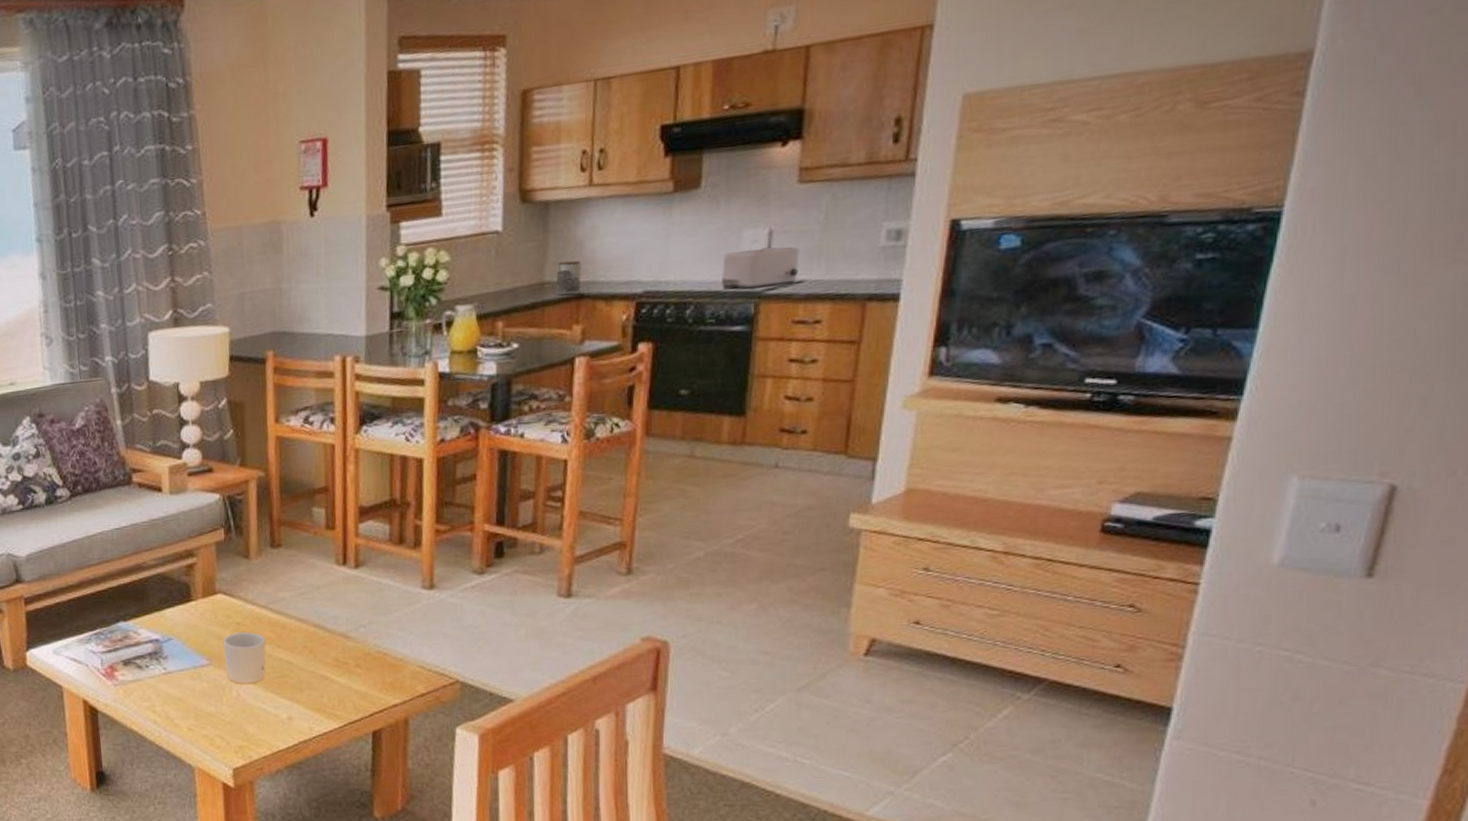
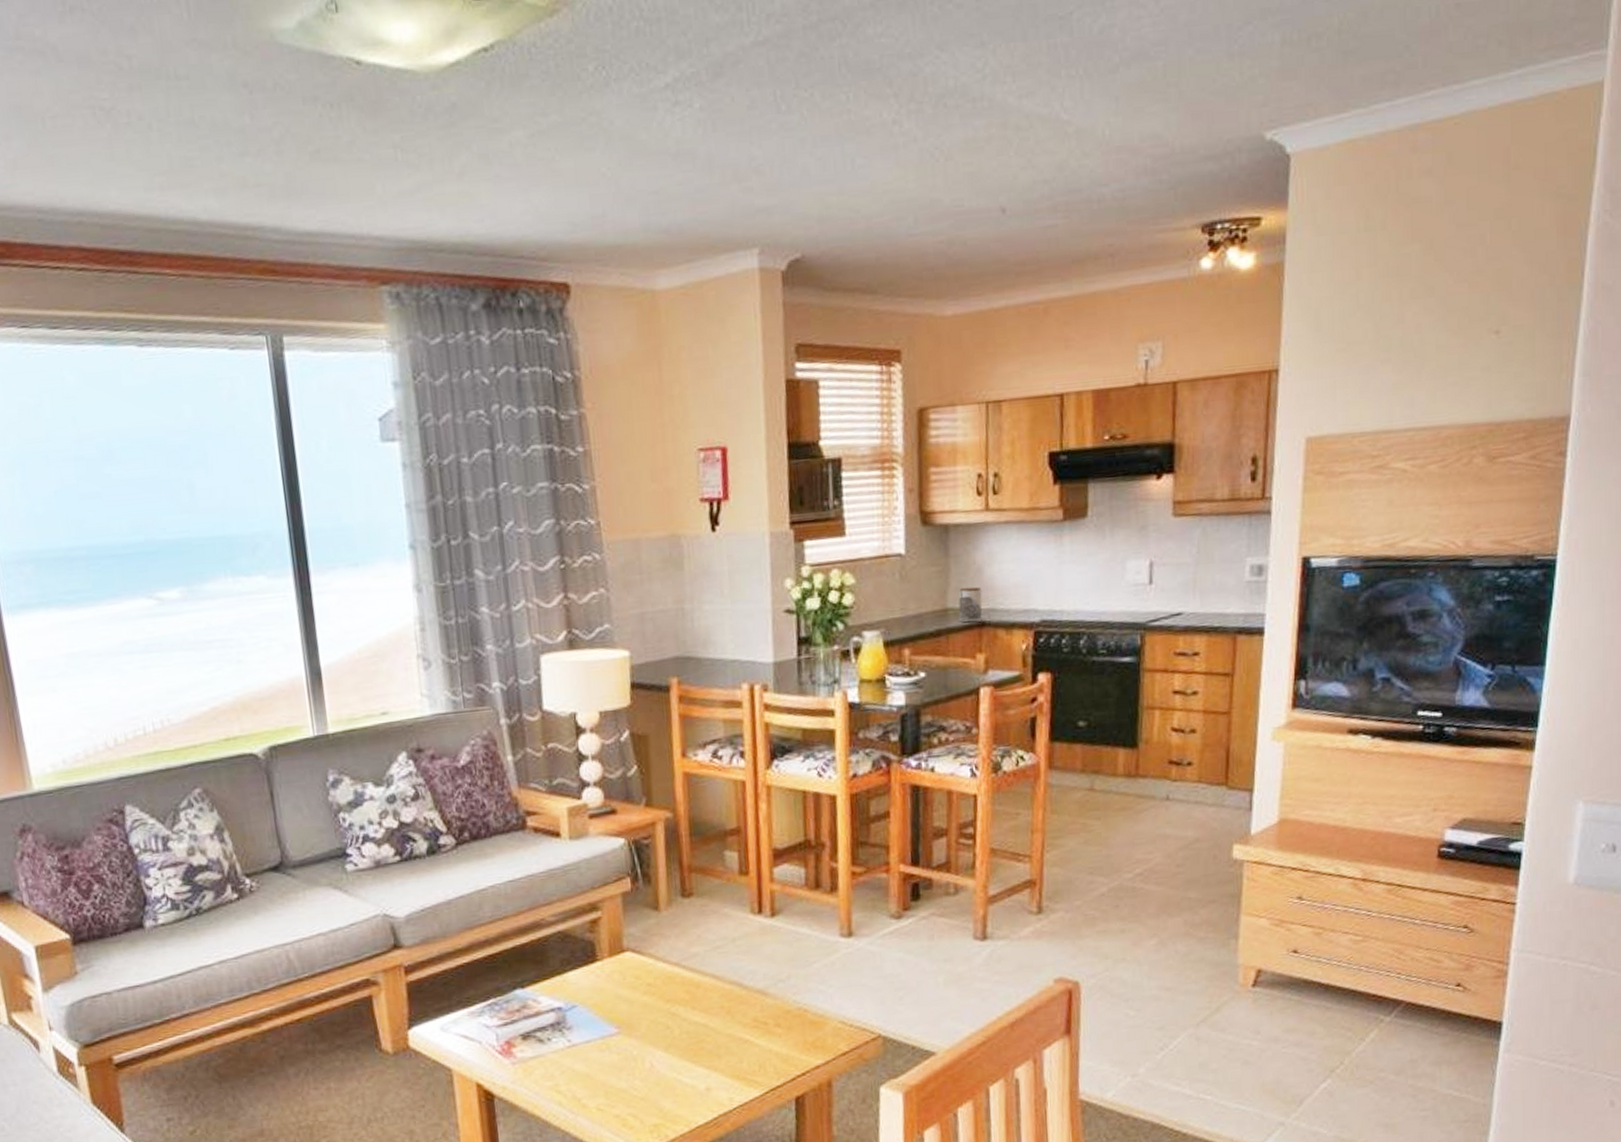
mug: present [223,632,266,685] -> none [633,993,681,1054]
toaster: present [722,246,800,290] -> none [1110,578,1177,621]

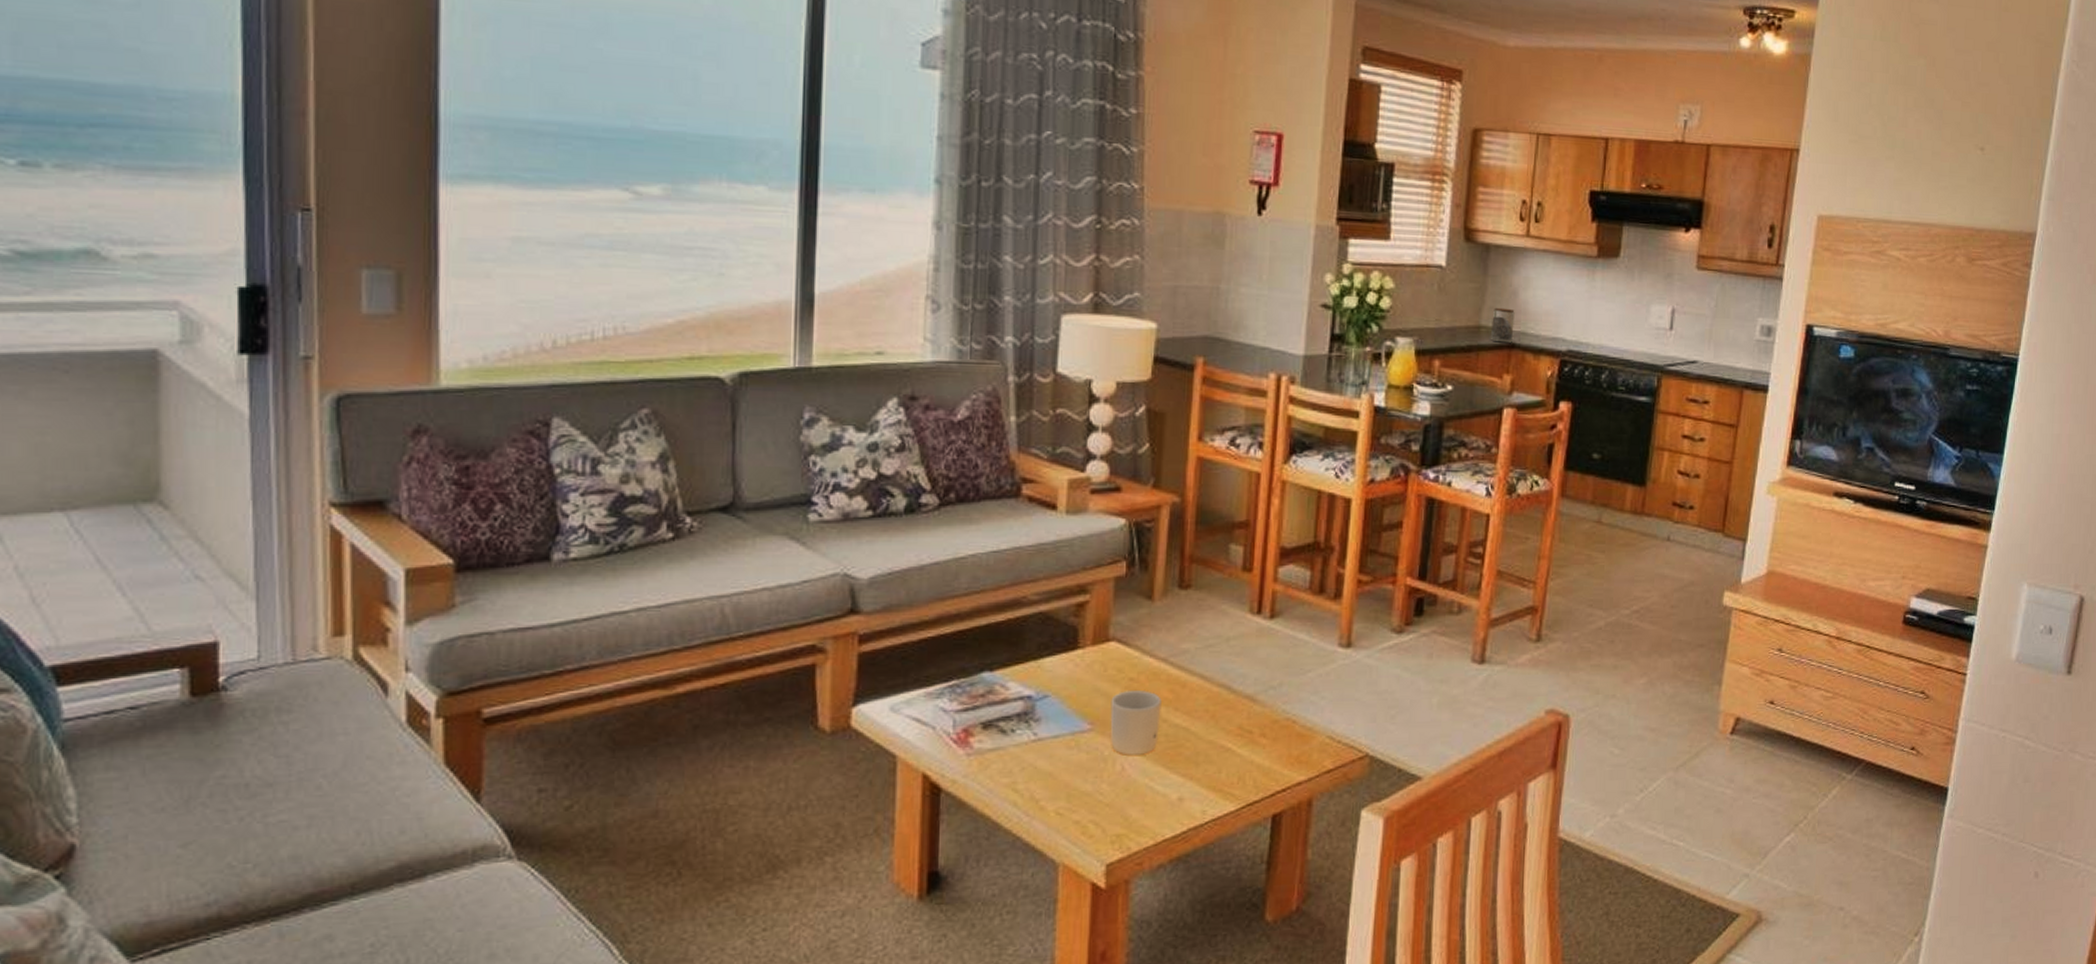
mug: none [633,993,681,1054] -> present [1110,691,1162,757]

